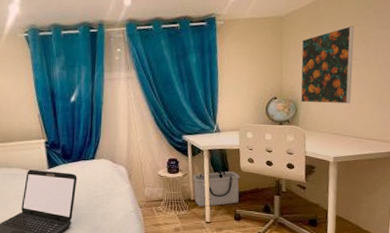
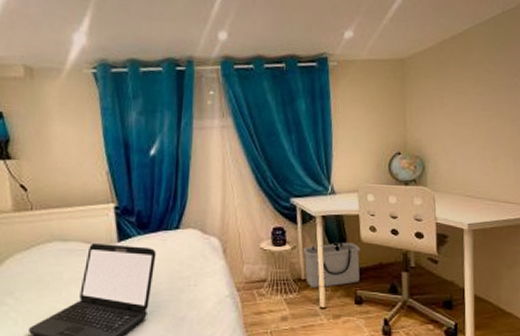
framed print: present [301,26,354,104] -> none [426,72,484,161]

